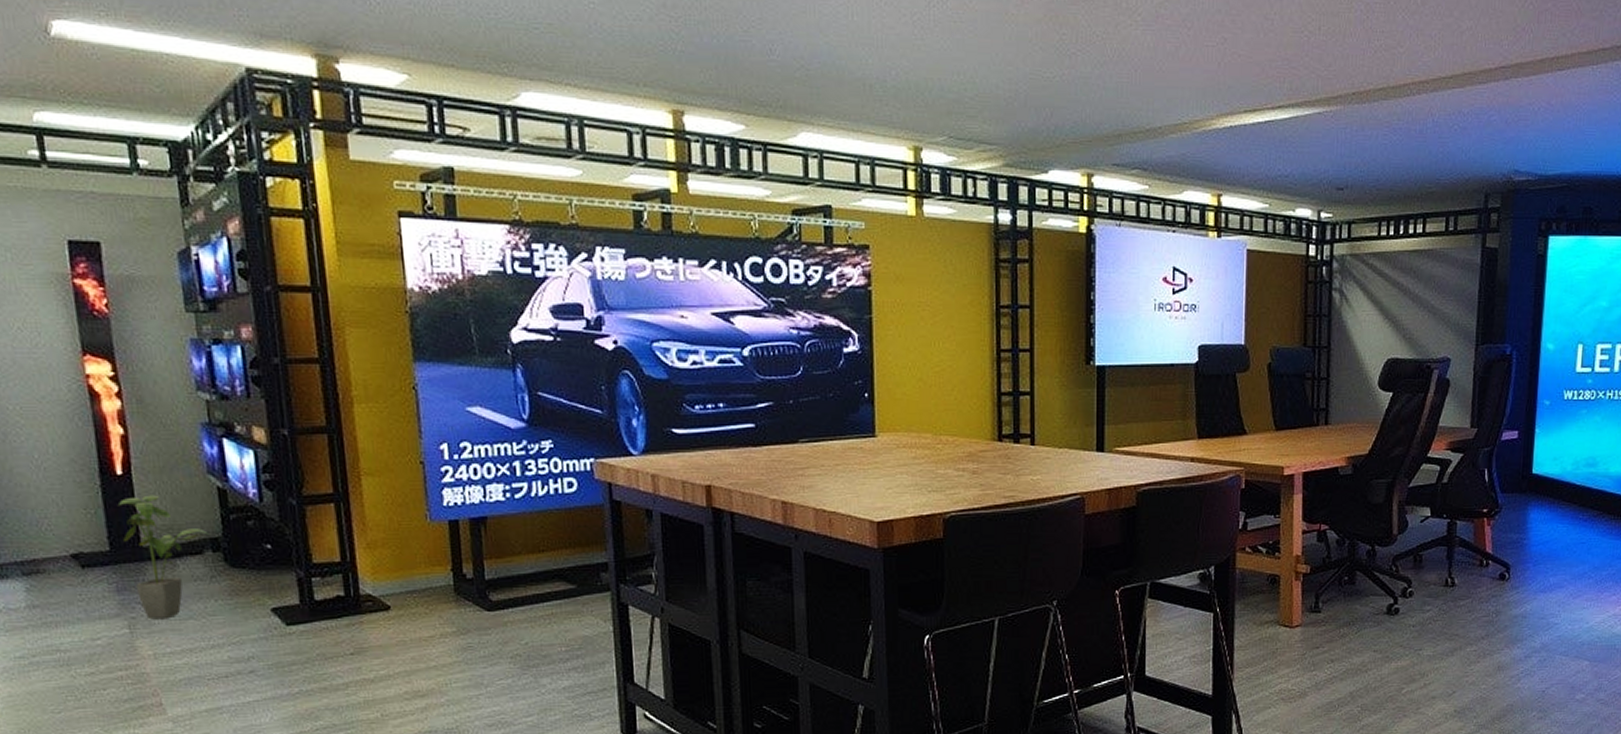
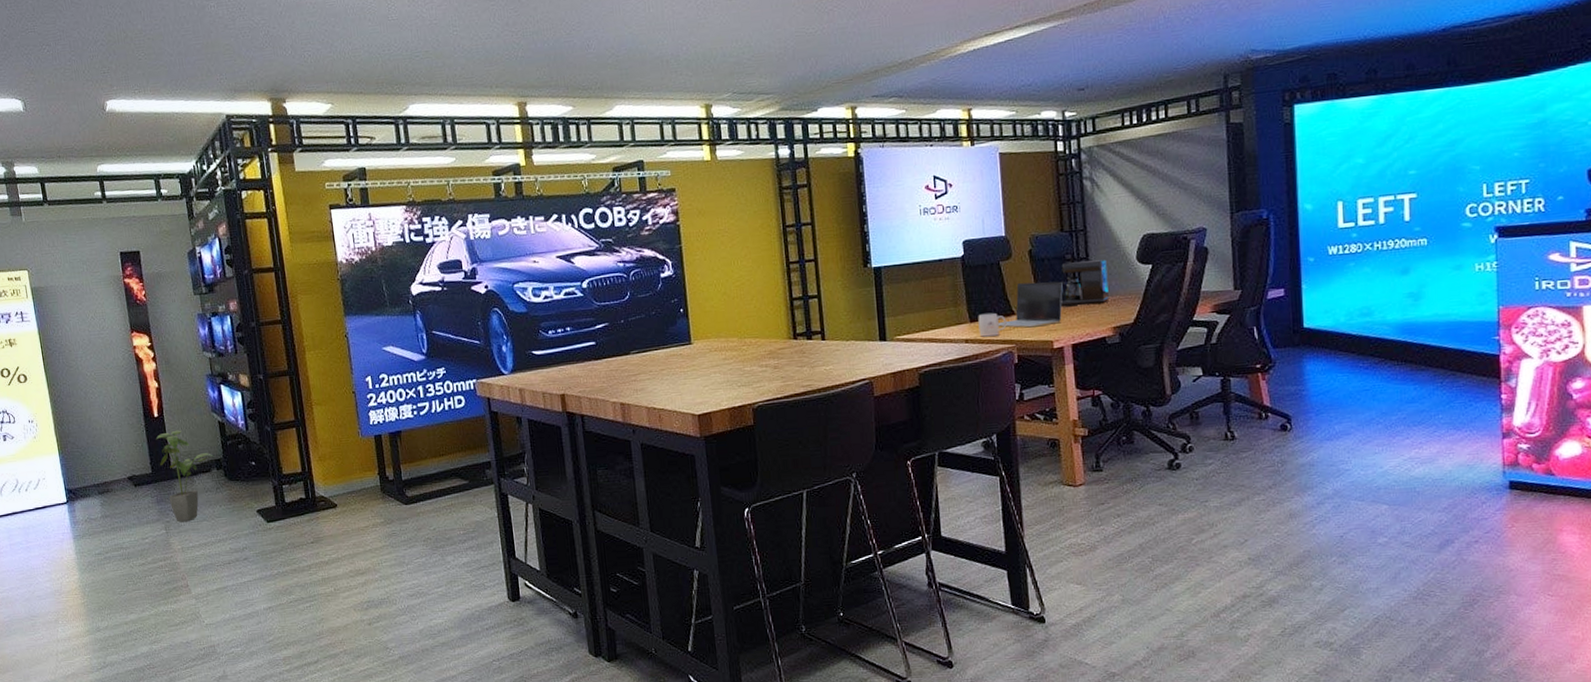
mug: none [1206,430,1237,456] -> present [978,312,1007,337]
laptop: none [1227,400,1300,450] -> present [997,281,1063,328]
coffee maker: none [1296,380,1348,431] -> present [1060,258,1109,307]

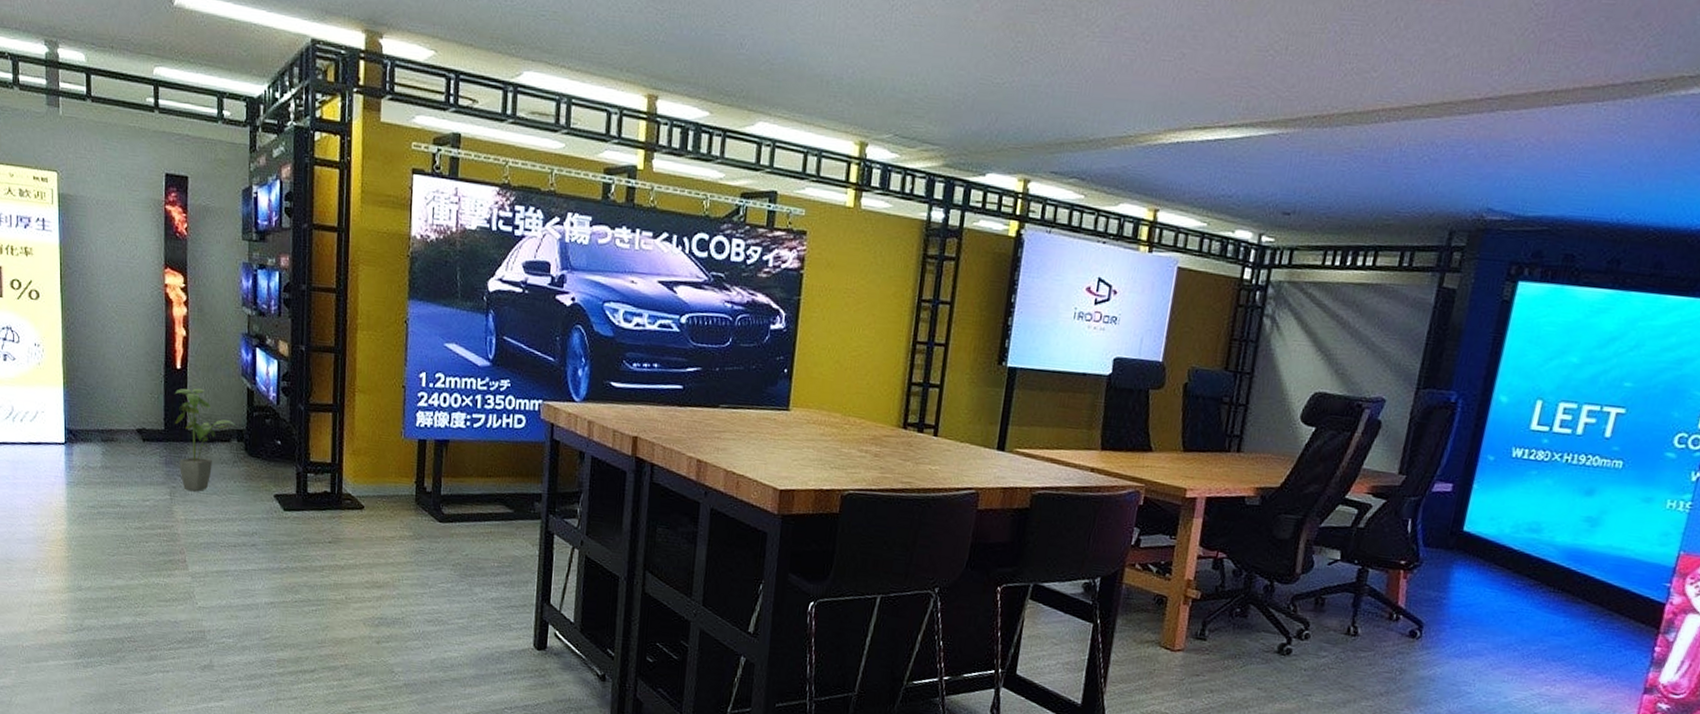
mug: present [978,312,1007,337] -> none [1107,442,1142,471]
laptop: present [997,281,1063,328] -> none [1130,418,1213,472]
coffee maker: present [1060,258,1109,307] -> none [1205,405,1267,460]

